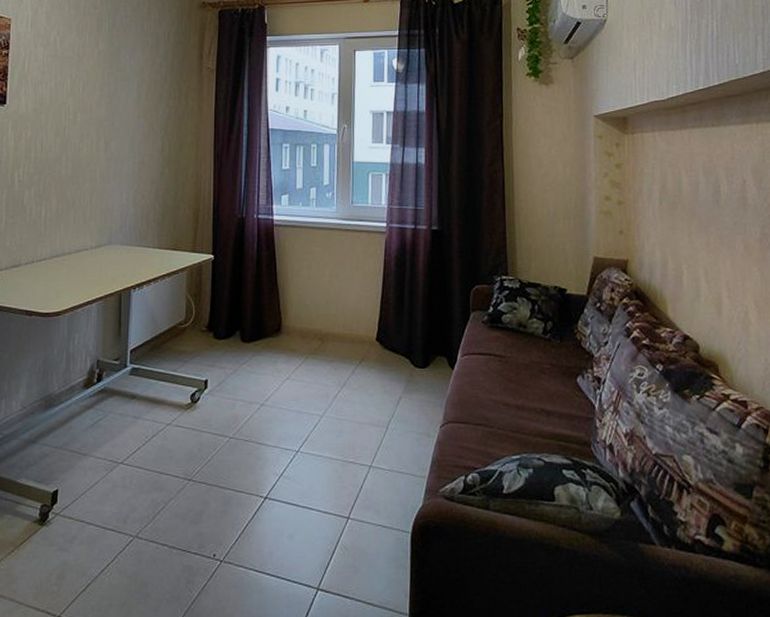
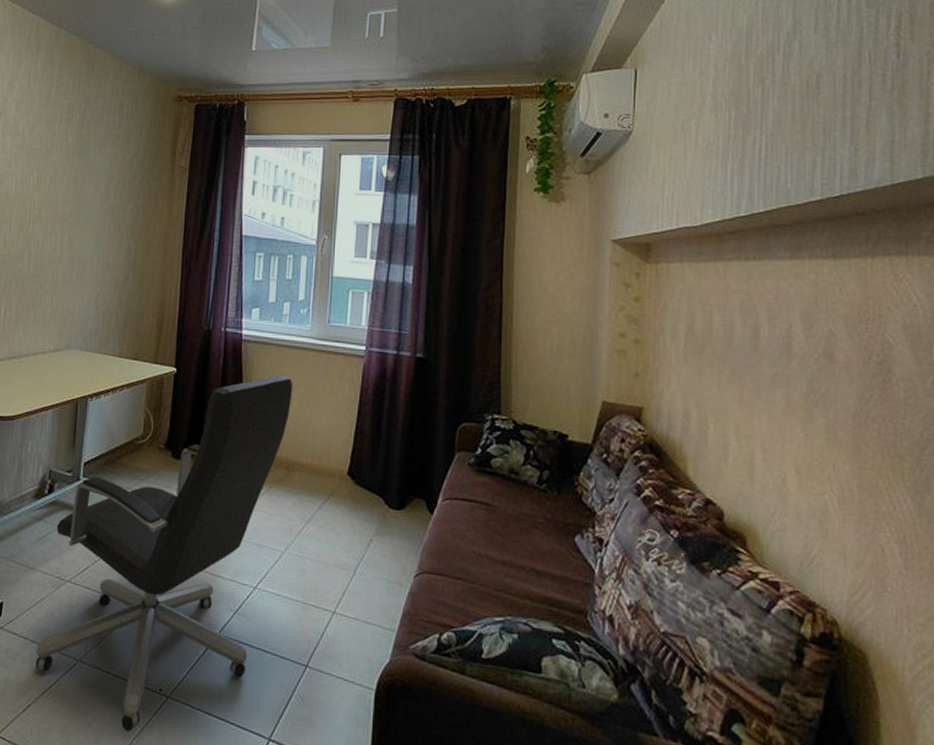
office chair: none [92,254,323,598] -> present [35,375,293,732]

